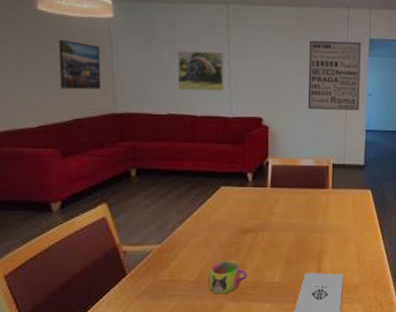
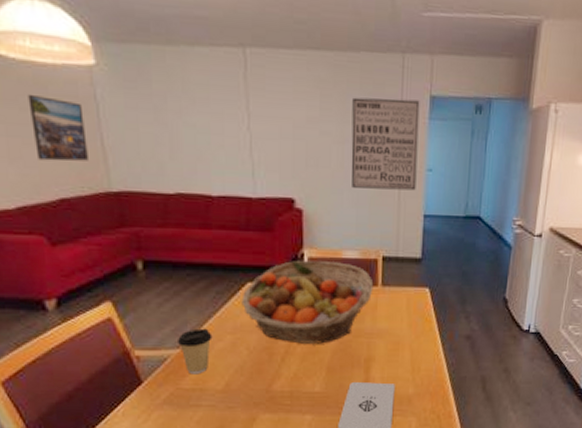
coffee cup: none [158,226,189,267] -> present [176,328,213,375]
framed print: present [177,50,225,91] -> none [182,110,245,164]
mug: present [208,260,247,294] -> none [237,367,283,405]
fruit basket: none [215,167,325,239] -> present [241,260,374,344]

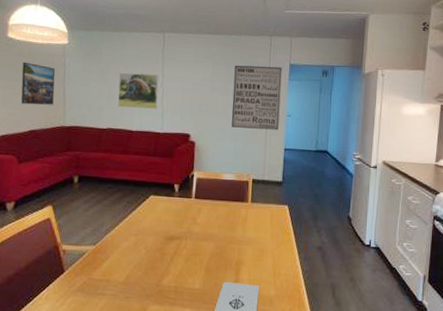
coffee cup: present [176,328,213,375] -> none [94,230,121,268]
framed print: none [182,110,245,164] -> present [118,72,159,109]
fruit basket: present [241,260,374,344] -> none [145,180,245,248]

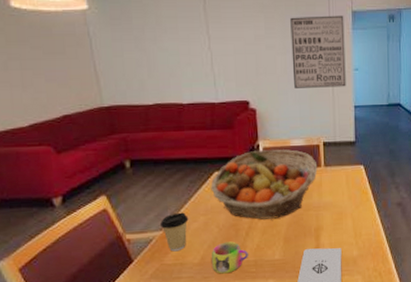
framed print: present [21,61,55,105] -> none [36,35,84,86]
coffee cup: none [94,230,121,268] -> present [159,212,189,252]
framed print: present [118,72,159,109] -> none [156,37,208,79]
mug: none [134,264,170,297] -> present [211,241,248,274]
fruit basket: none [145,180,245,248] -> present [210,149,318,220]

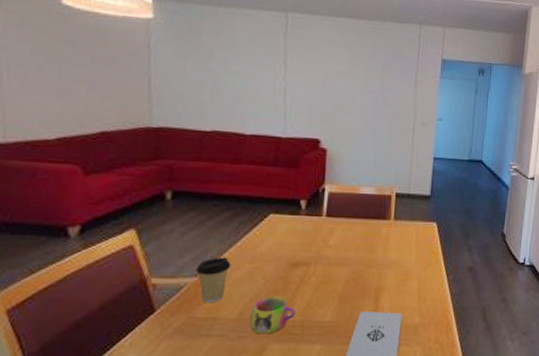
fruit basket: present [210,149,318,220] -> none [262,194,387,274]
wall art: present [290,15,346,88] -> none [372,57,433,137]

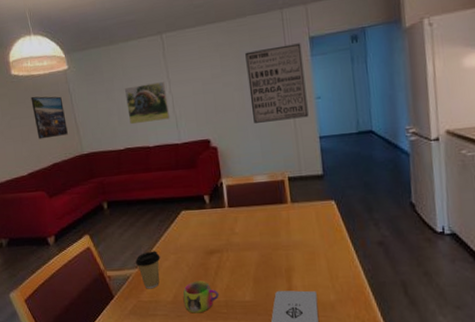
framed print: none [85,39,136,99] -> present [31,96,68,140]
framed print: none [225,60,280,108] -> present [124,82,171,125]
wall art: none [372,57,433,137] -> present [245,43,309,123]

